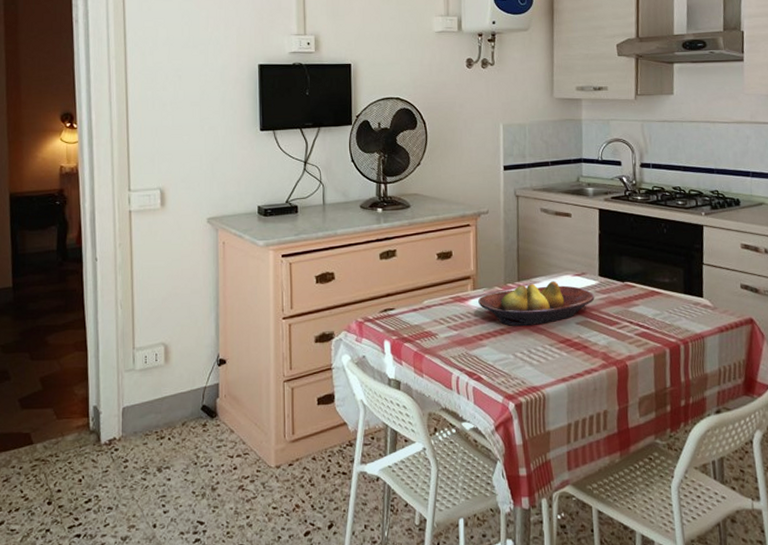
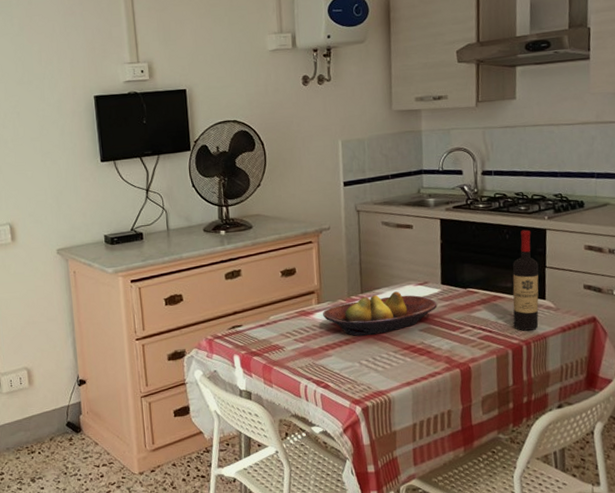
wine bottle: none [670,224,696,329] -> present [512,229,539,331]

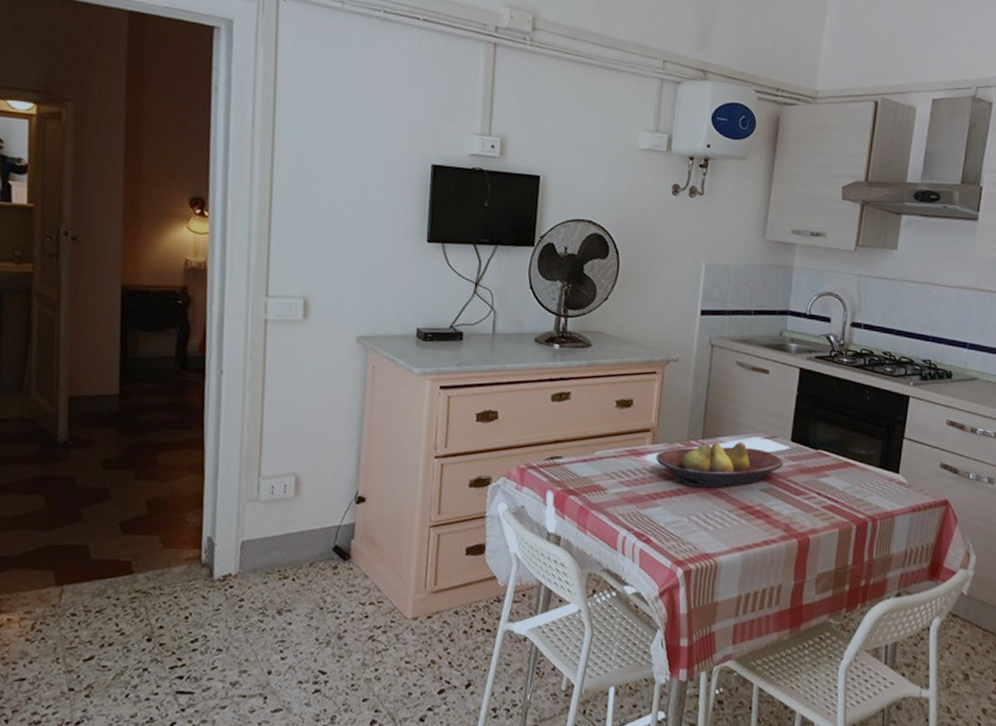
wine bottle: present [512,229,539,331] -> none [861,393,897,506]

